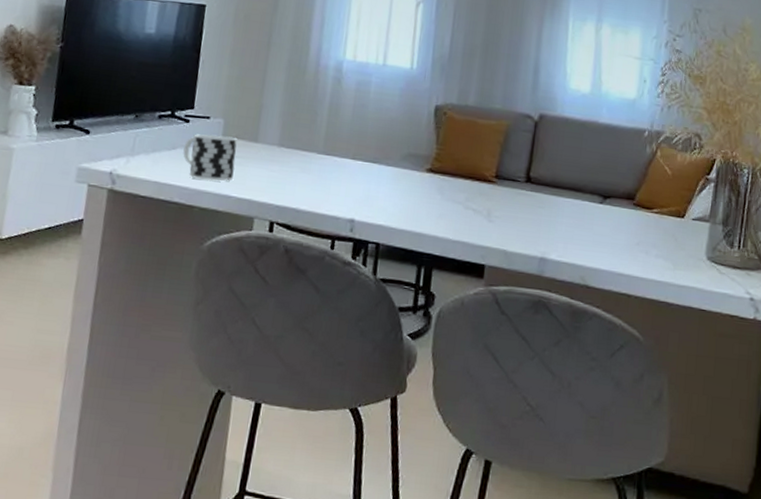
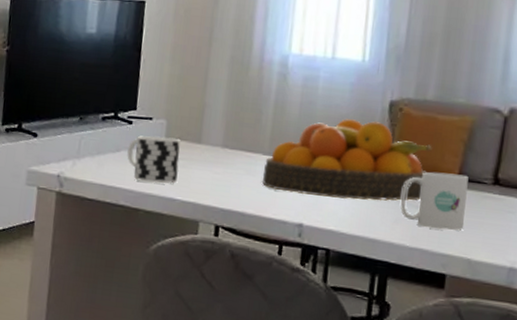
fruit bowl: none [316,121,473,198] -> present [262,119,432,201]
mug: none [444,170,505,225] -> present [400,171,469,231]

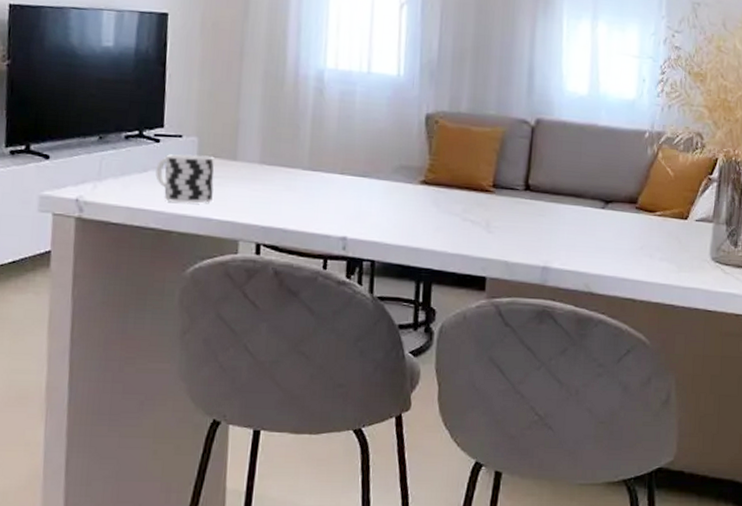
fruit bowl: present [262,119,432,201] -> none [303,132,468,211]
mug: present [400,171,469,231] -> none [440,180,502,236]

